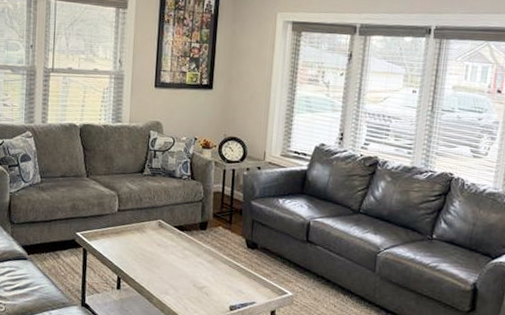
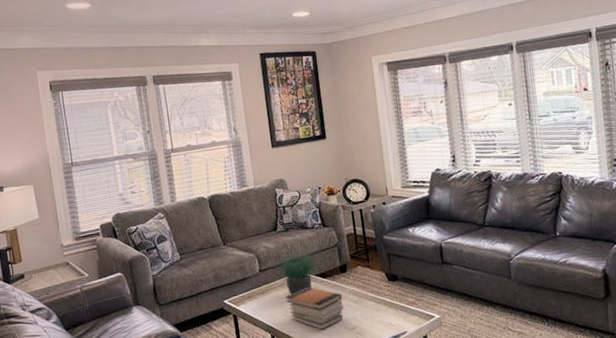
potted plant: none [130,193,180,241] -> present [271,244,320,295]
book stack: none [138,236,197,282] -> present [285,286,344,330]

